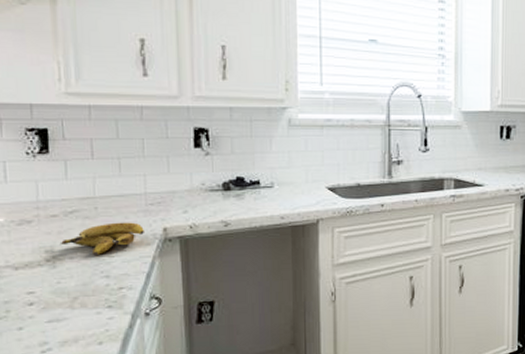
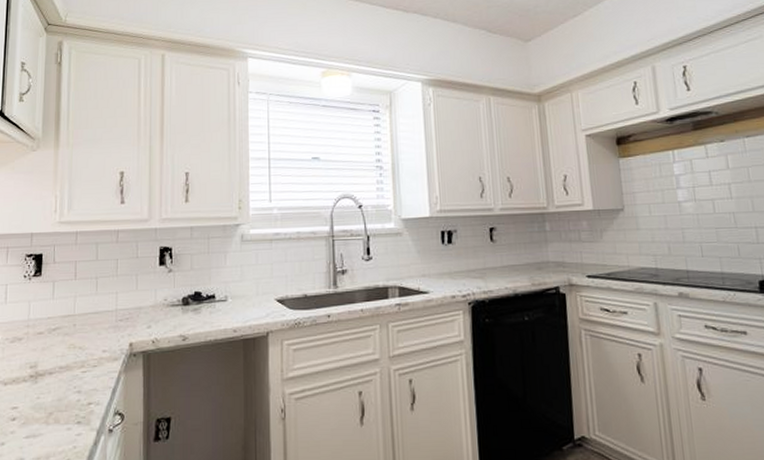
banana: present [60,222,144,256] -> none [42,338,113,372]

